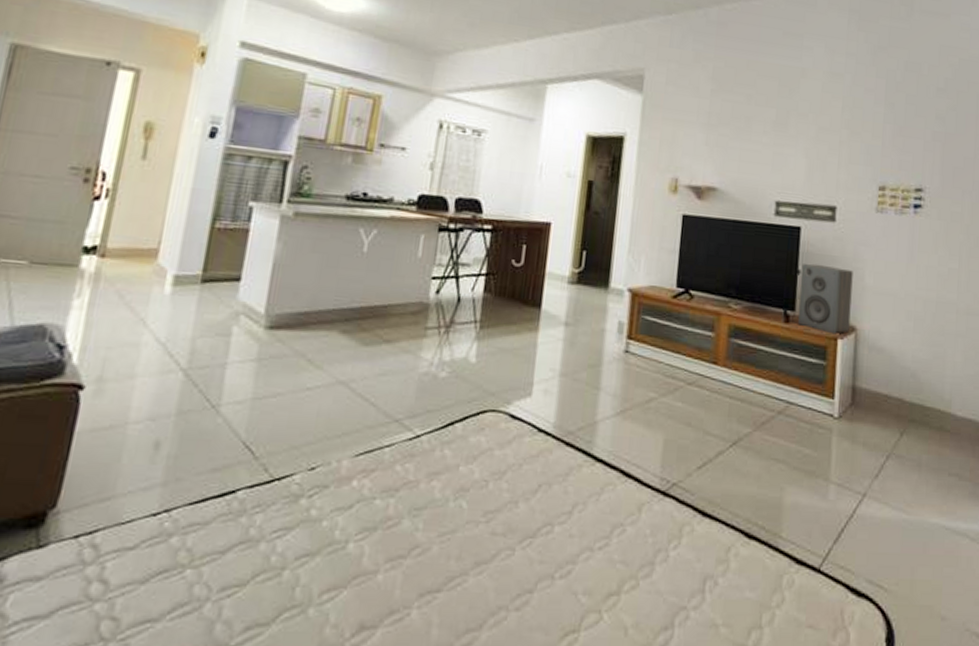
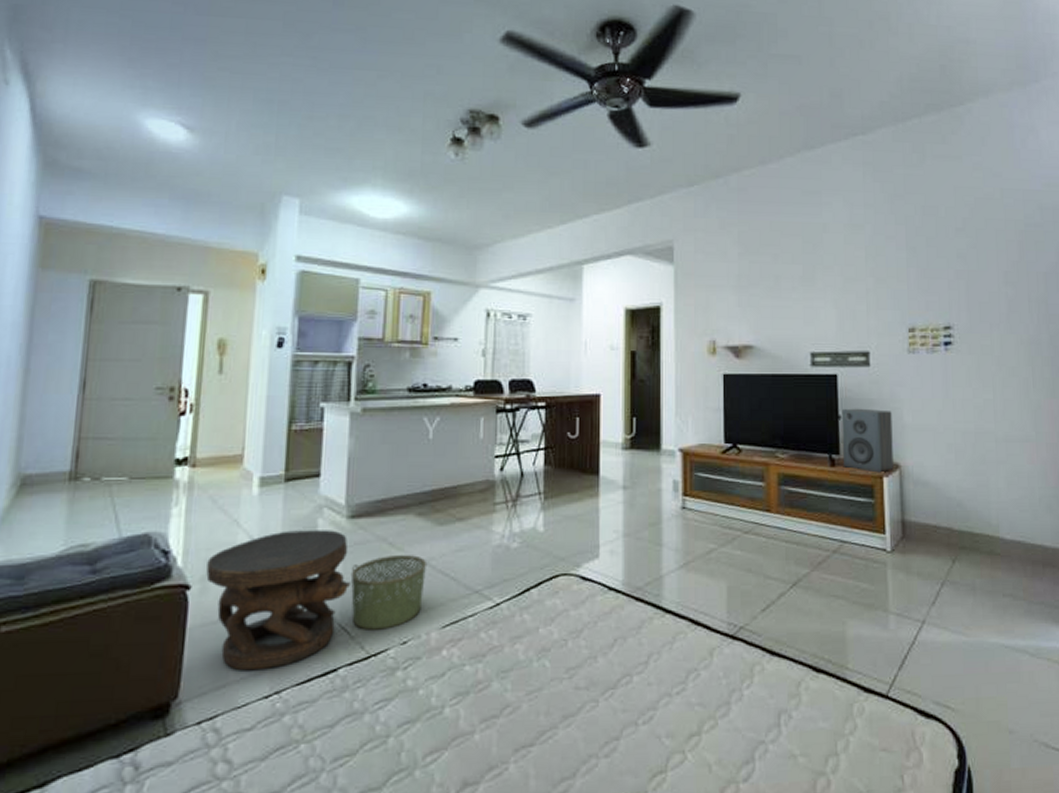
carved stool: none [102,335,263,485] -> present [206,530,352,671]
basket: none [258,372,347,453] -> present [350,554,428,630]

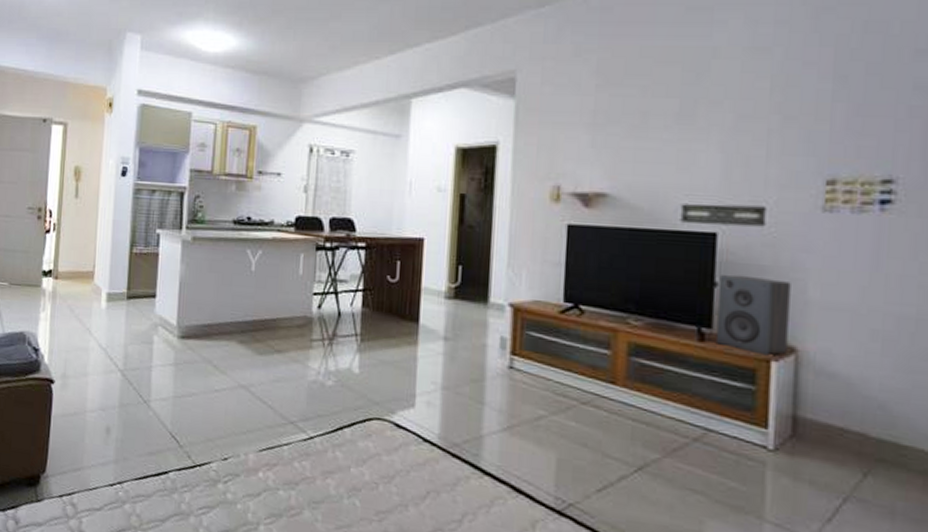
carved stool: present [206,530,352,671] -> none [66,343,181,462]
basket: present [350,554,428,630] -> none [180,377,247,444]

